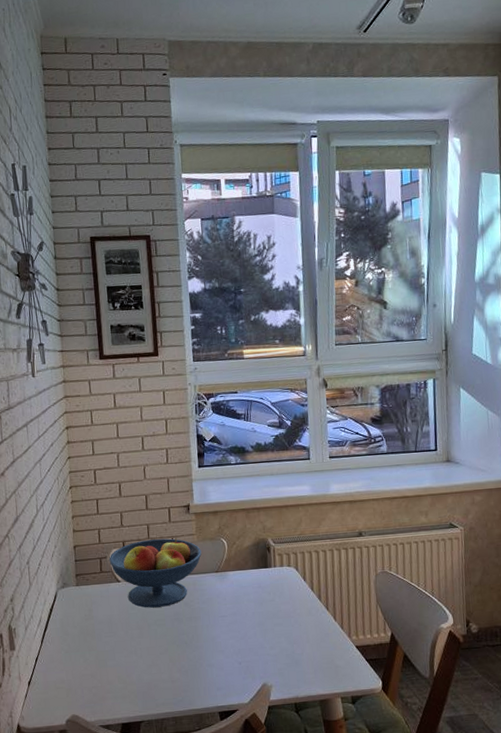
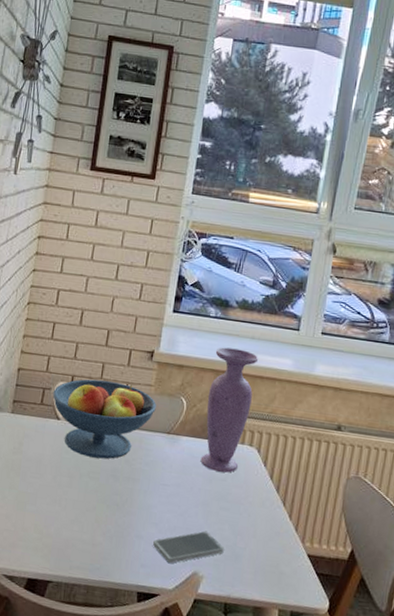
smartphone: none [223,647,285,682] -> present [153,530,224,564]
vase: none [242,486,283,595] -> present [200,347,259,473]

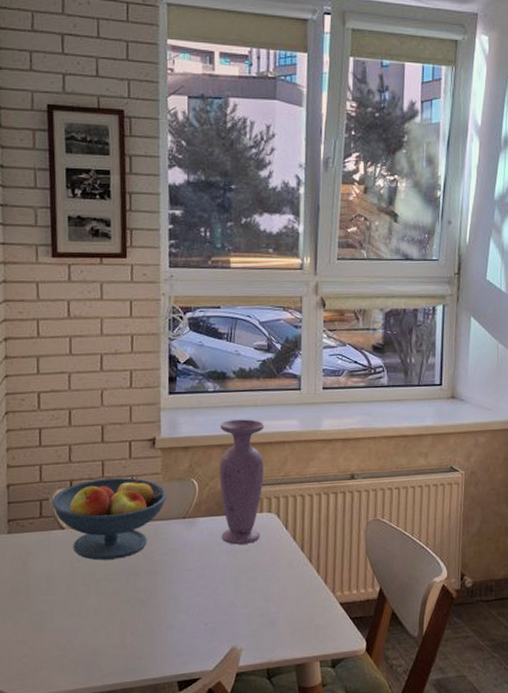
smartphone: present [153,530,224,564] -> none [186,605,259,646]

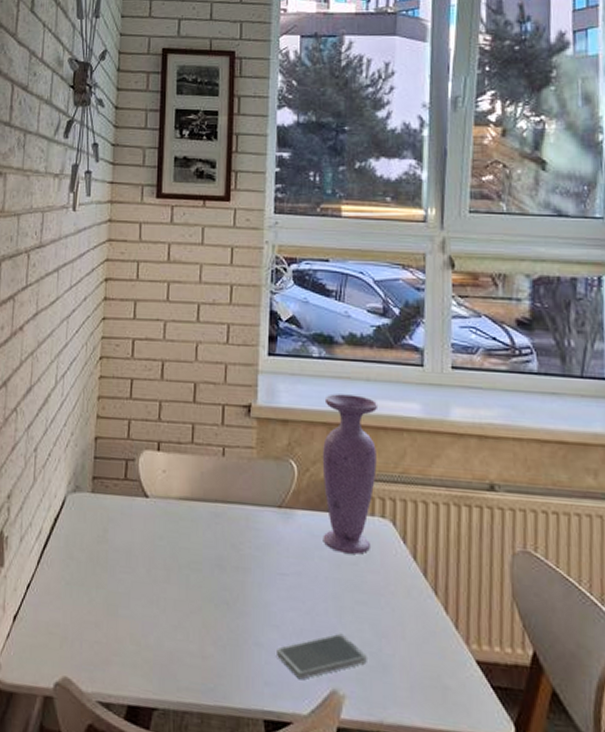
fruit bowl: present [51,477,167,561] -> none [137,444,261,545]
smartphone: none [186,605,259,646] -> present [277,633,367,680]

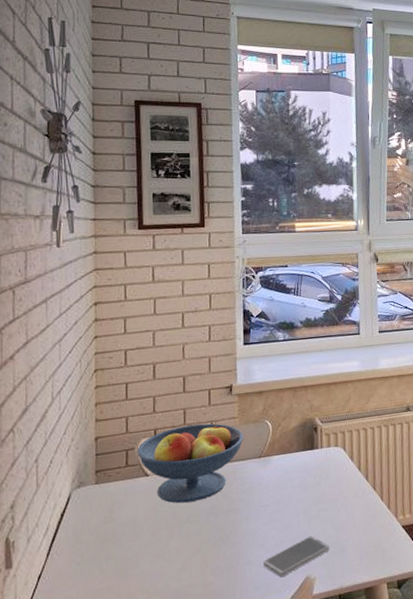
fruit bowl: none [137,444,261,545] -> present [137,422,244,504]
vase: present [322,394,379,555] -> none [289,363,330,479]

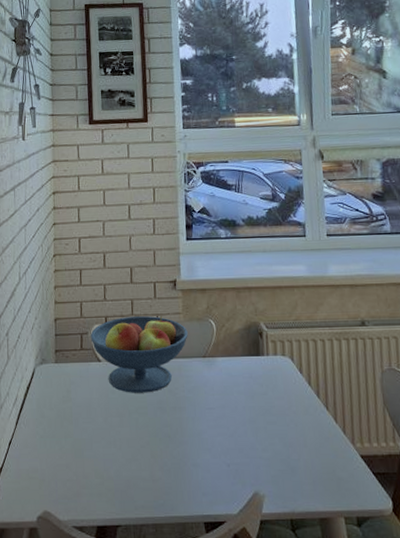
smartphone: present [263,535,330,578] -> none [210,448,279,488]

